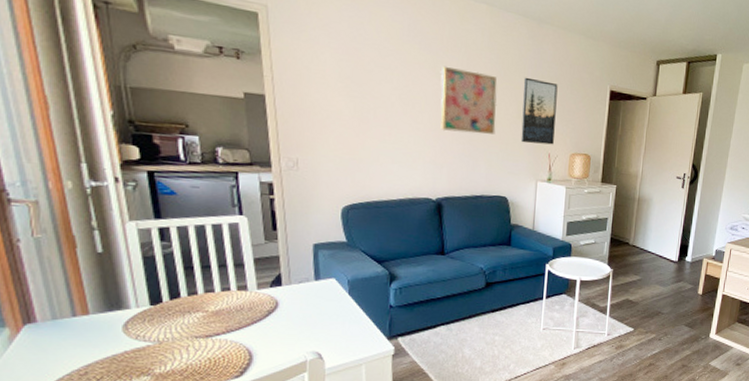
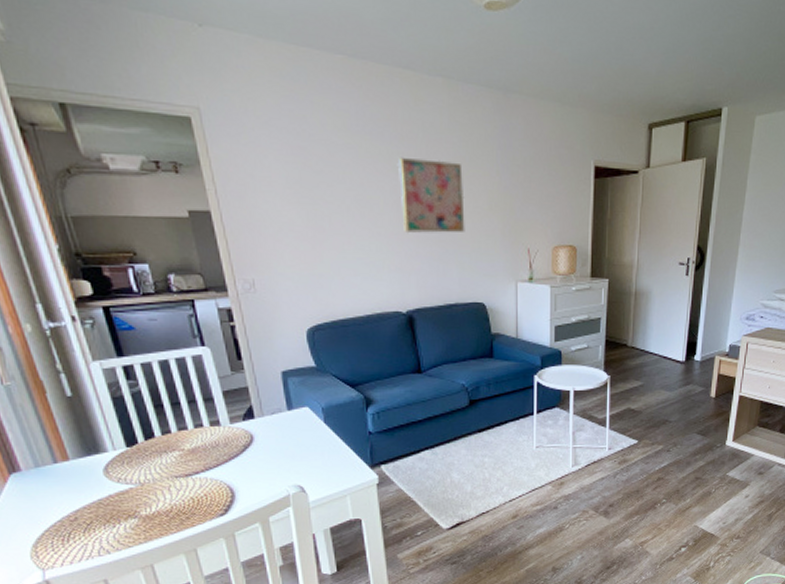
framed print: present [521,77,558,145] -> none [492,160,533,239]

